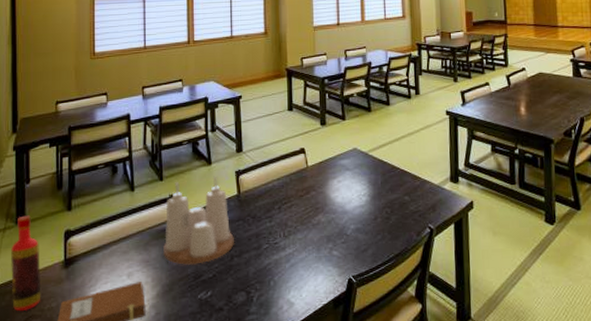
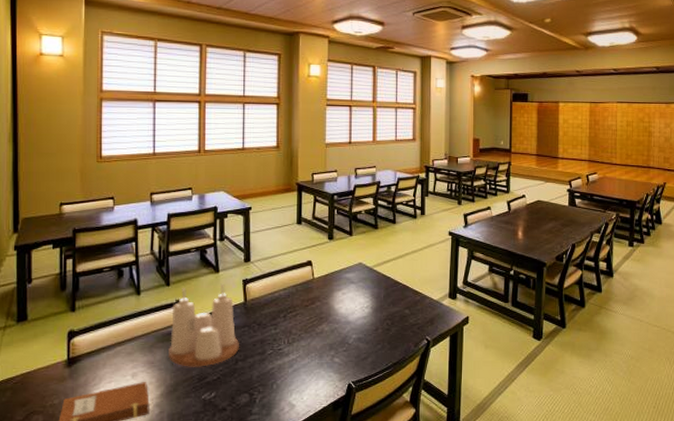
bottle: present [11,215,41,312] -> none [12,315,44,408]

